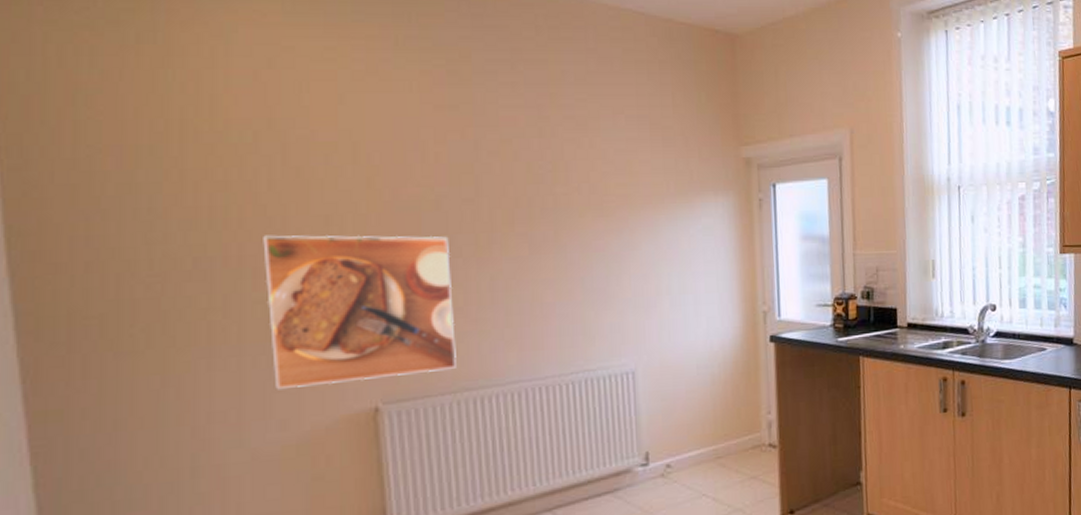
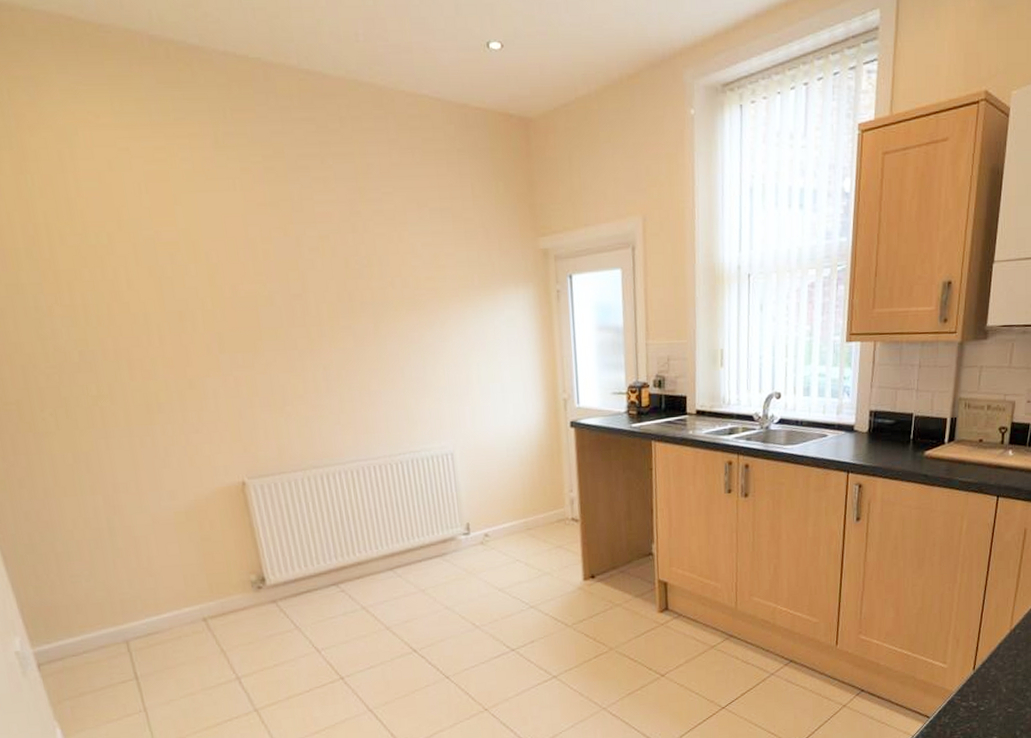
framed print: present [263,235,456,390] -> none [131,329,304,466]

